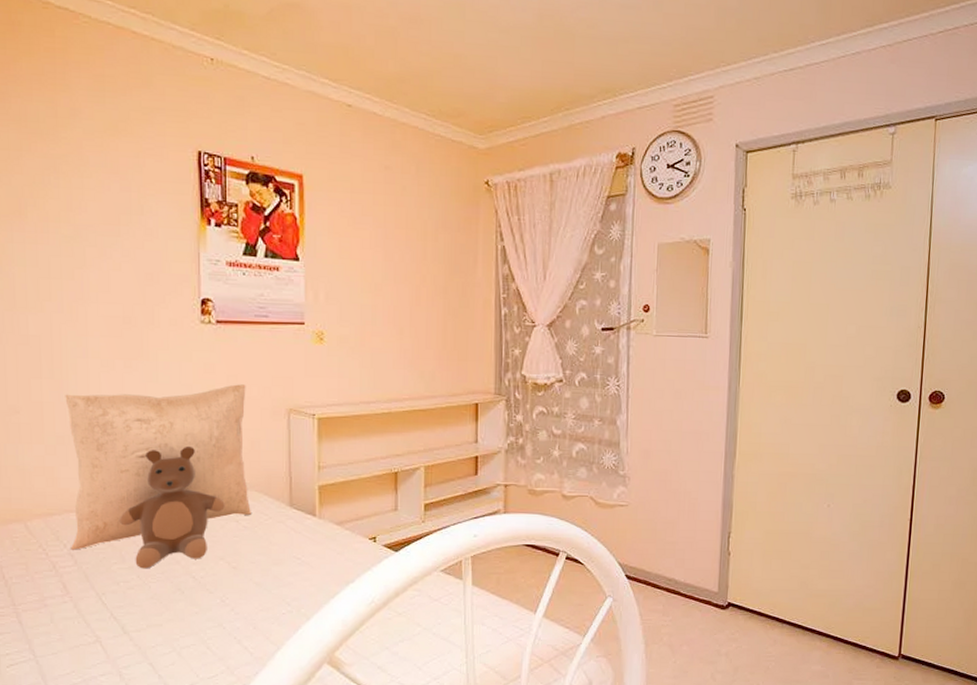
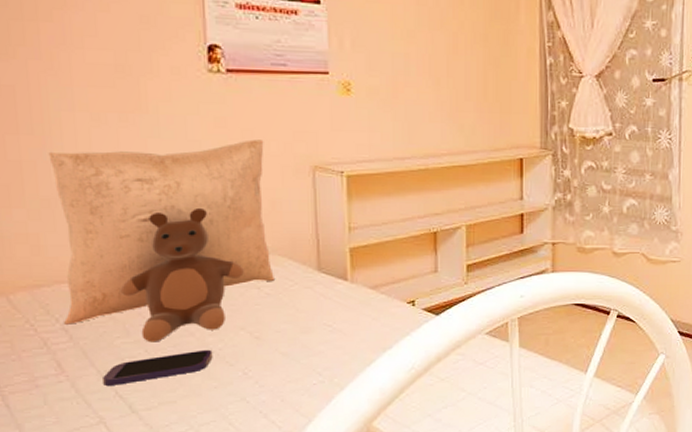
mobile phone: none [101,577,195,607] -> present [103,349,213,386]

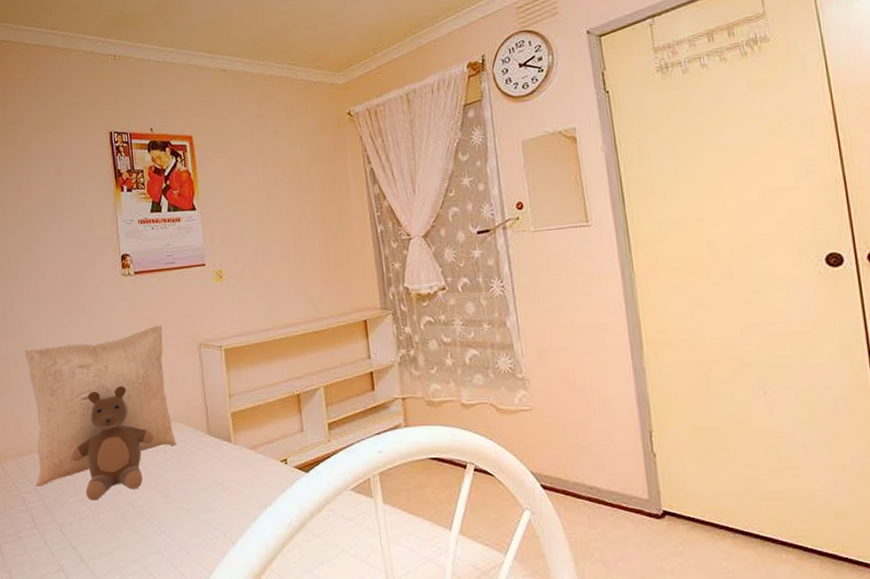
mobile phone: present [103,349,213,386] -> none [61,506,135,538]

